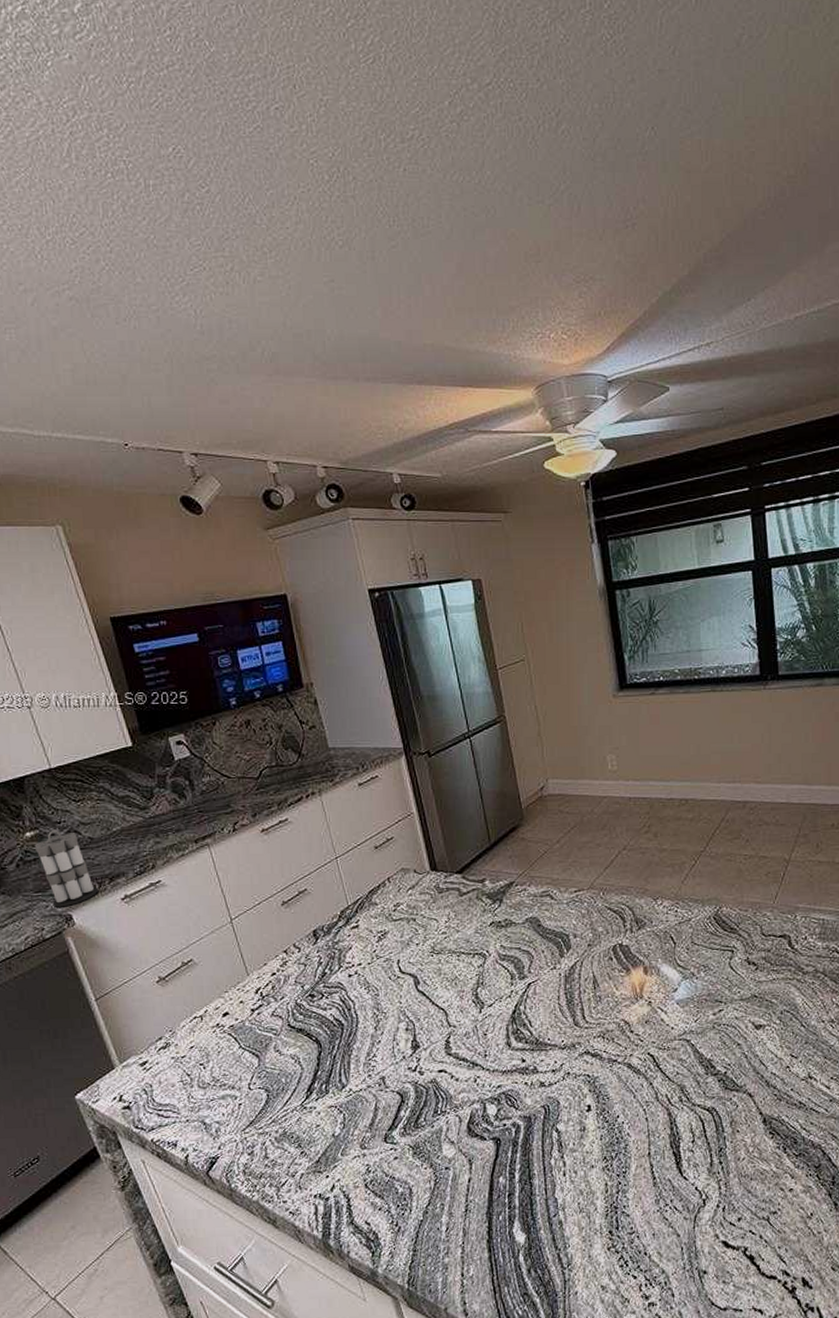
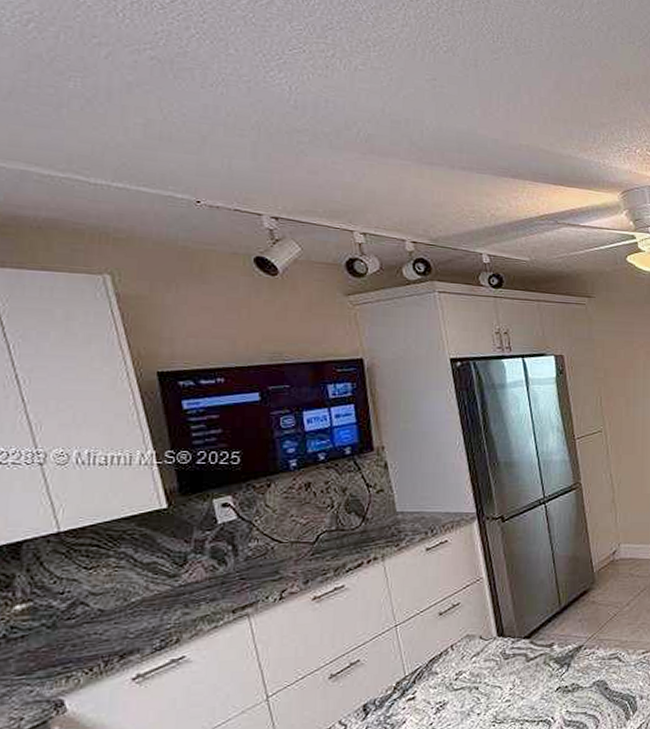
spice rack: present [34,829,99,909] -> none [24,601,104,694]

